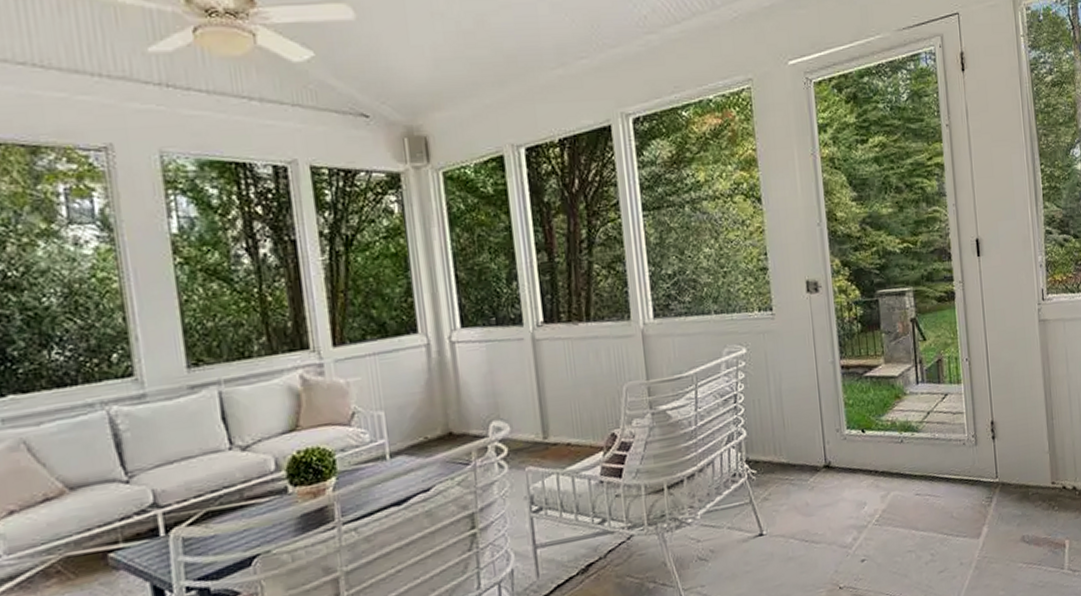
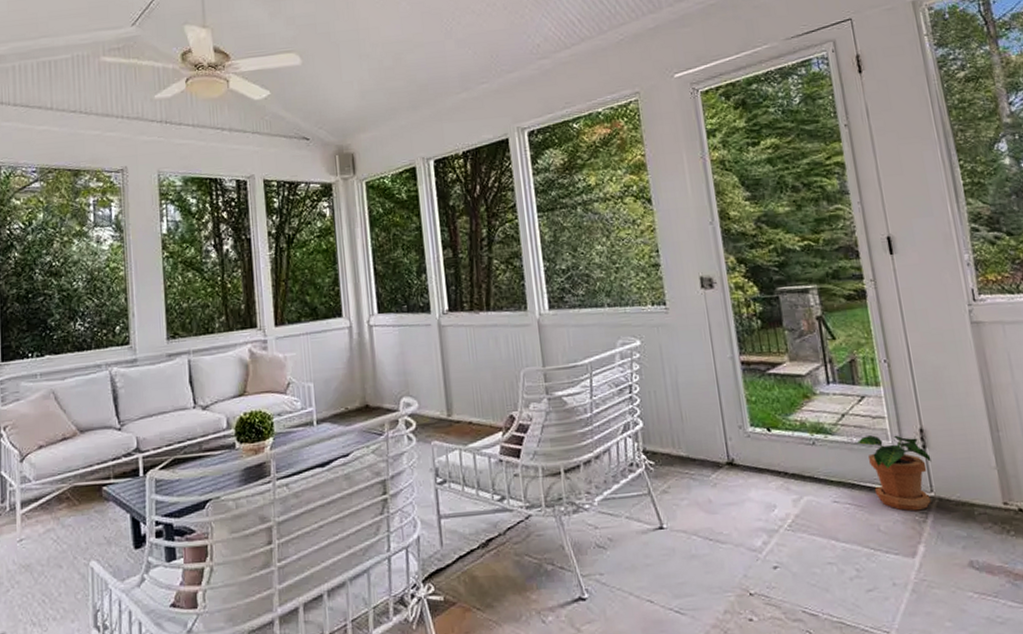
potted plant: none [938,428,999,497] -> present [856,435,932,511]

